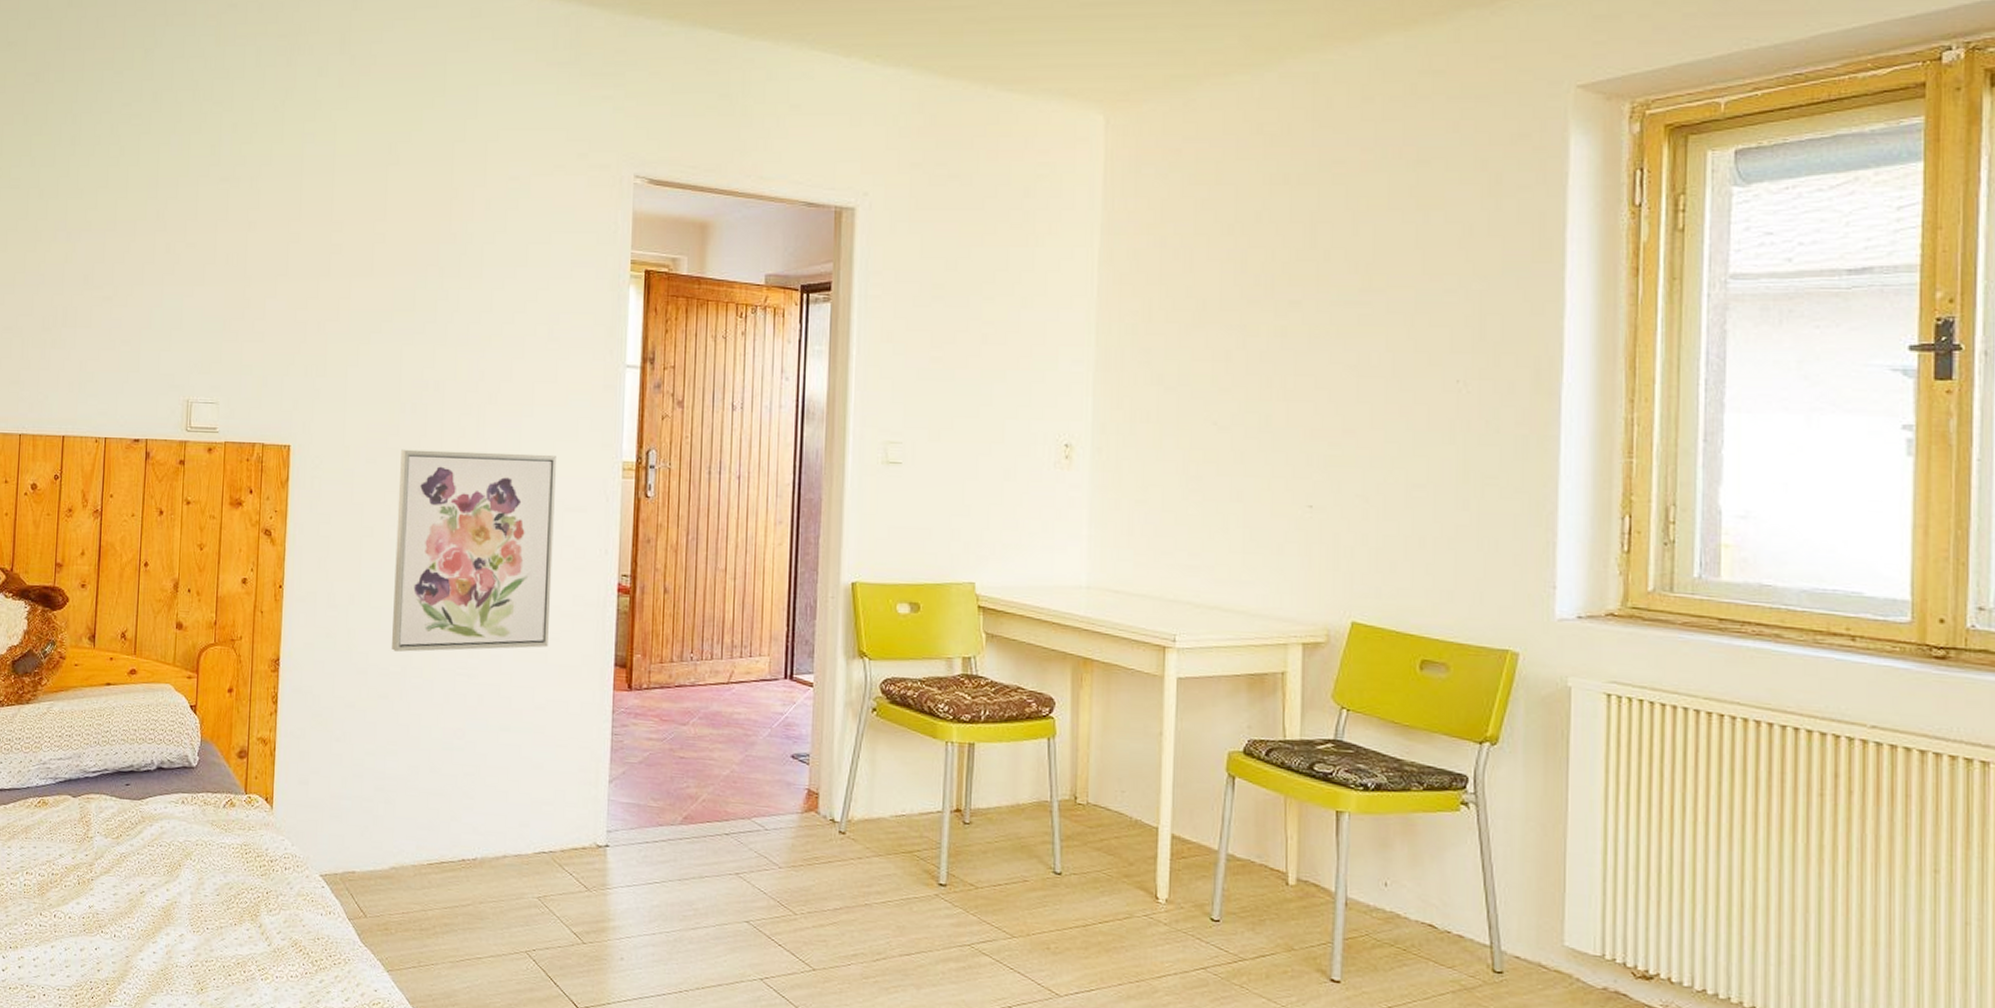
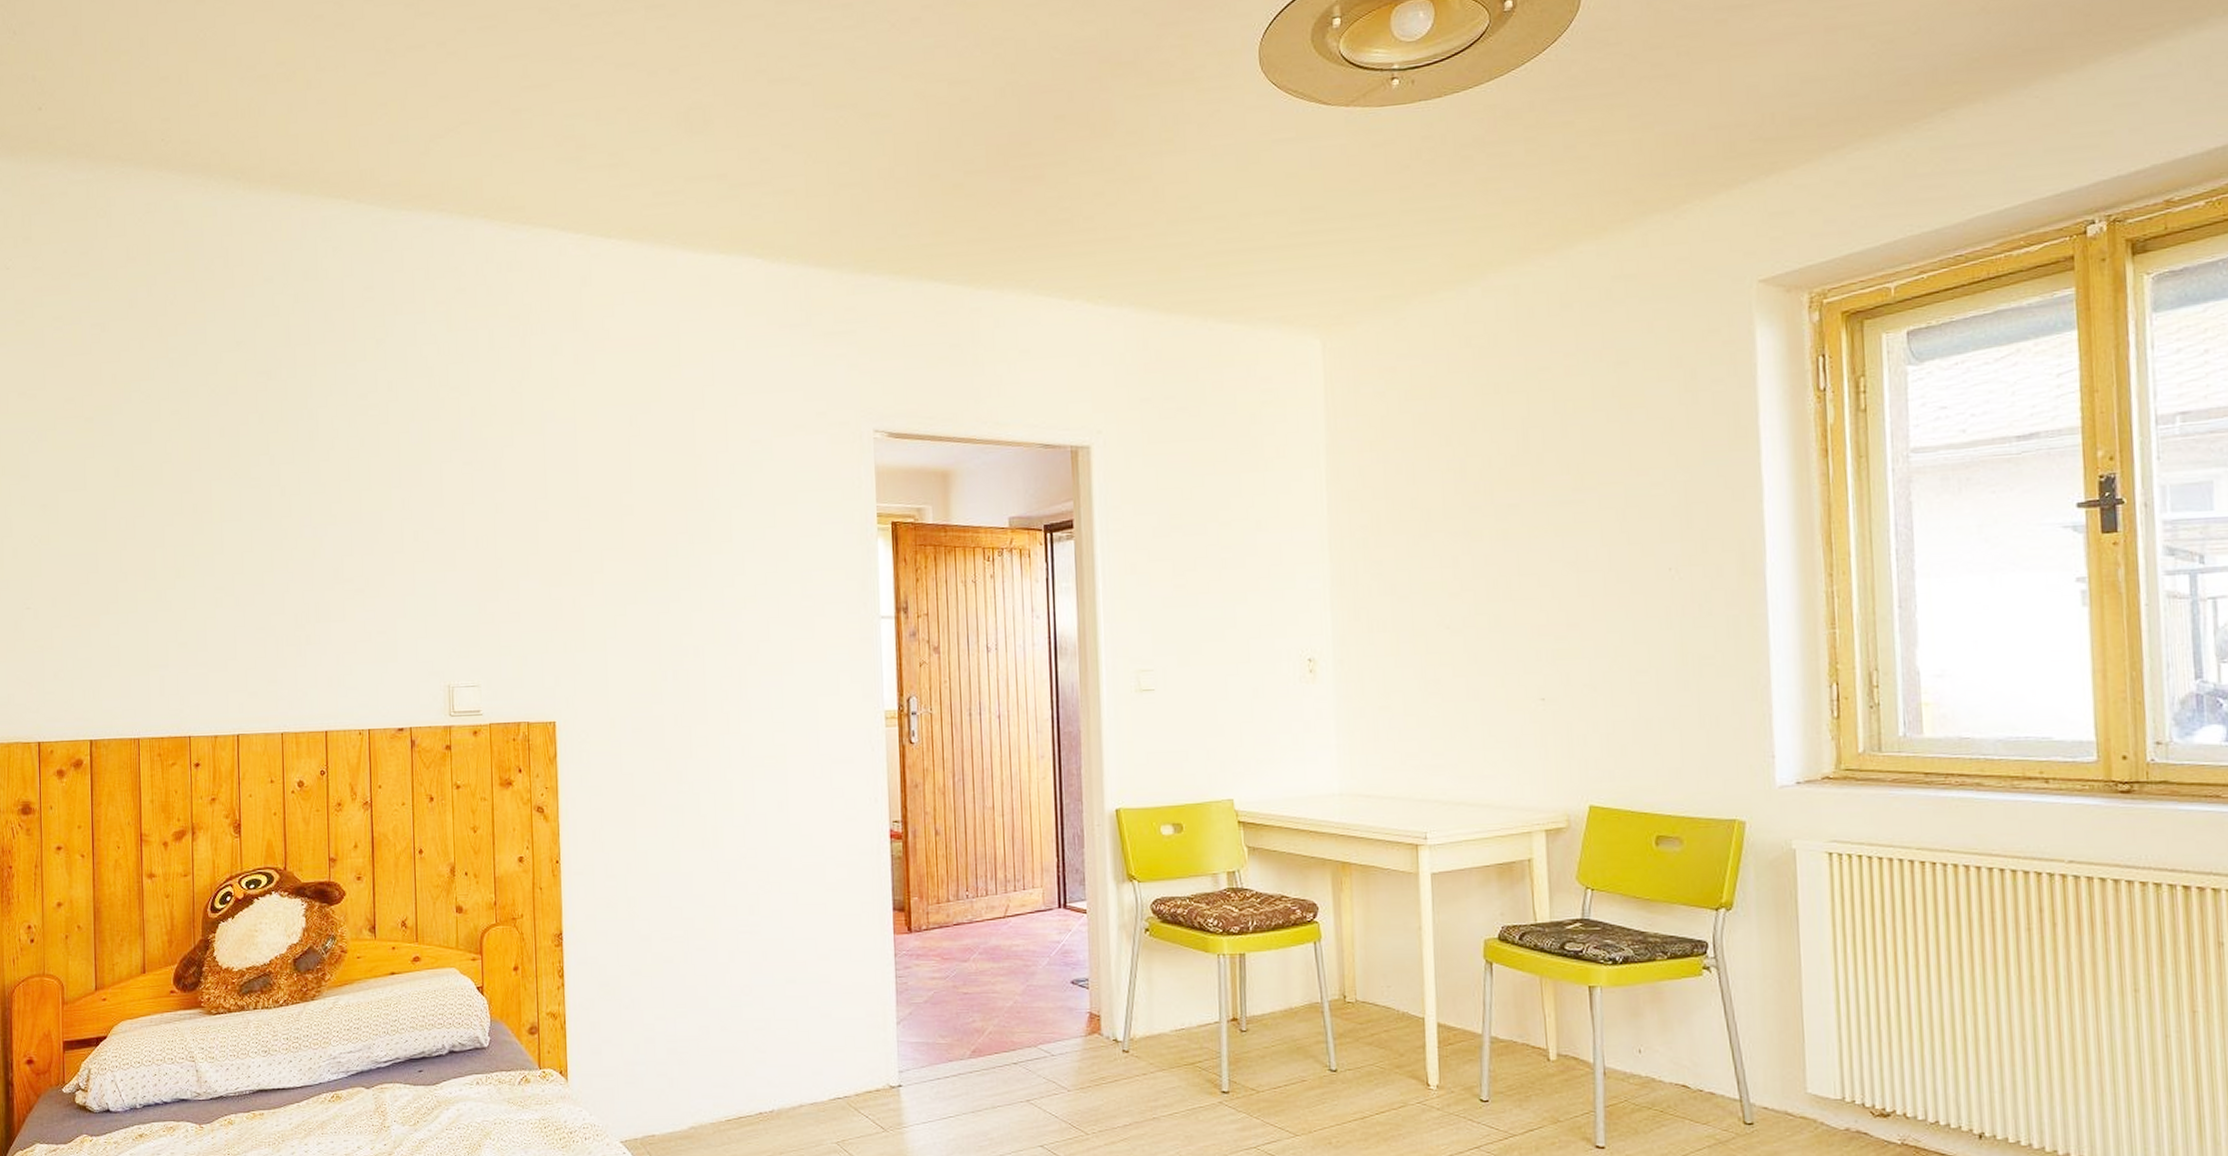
wall art: present [392,449,558,653] -> none [666,709,826,916]

